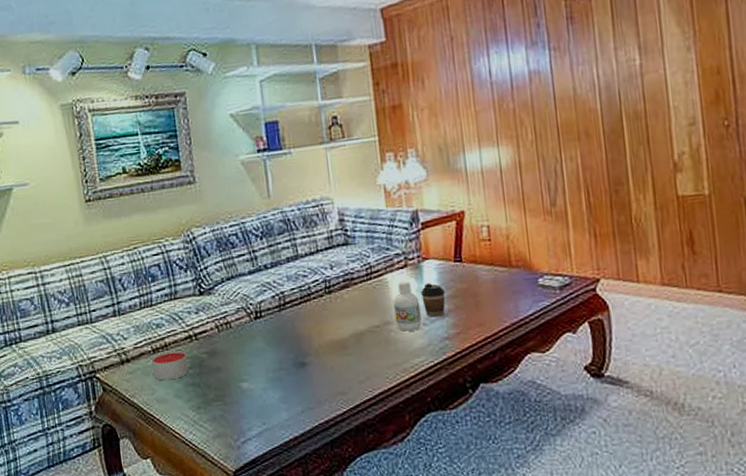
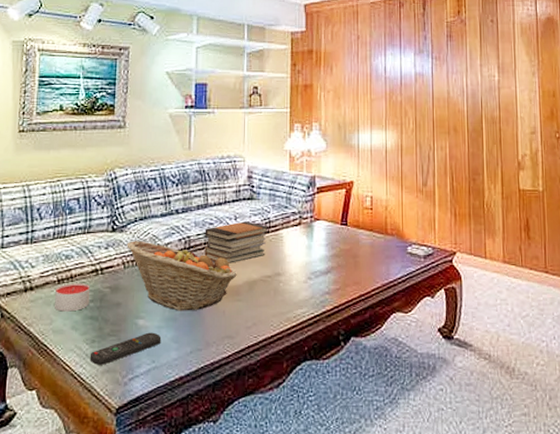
remote control: none [197,394,270,431] -> present [89,332,162,365]
fruit basket: none [217,301,341,371] -> present [127,241,237,311]
book stack: none [299,269,372,317] -> present [204,221,269,263]
bottle: present [393,280,422,332] -> none [285,237,308,283]
coffee cup: present [421,282,446,317] -> none [310,241,330,273]

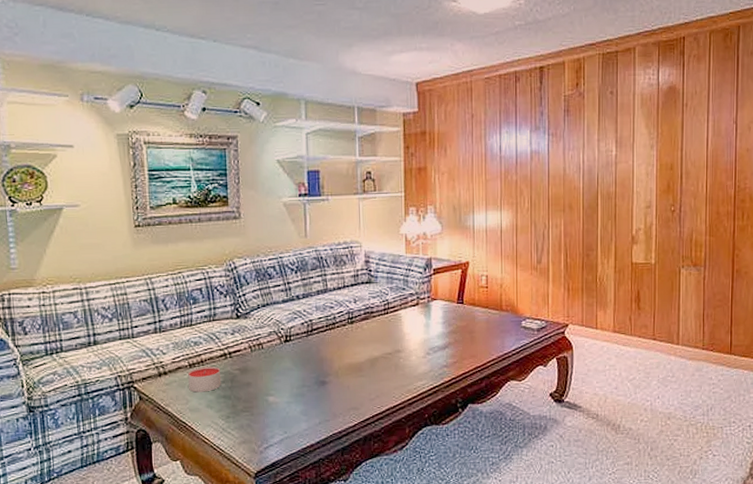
remote control: present [89,332,162,365] -> none [226,407,292,437]
fruit basket: present [127,241,237,311] -> none [252,326,359,388]
book stack: present [204,221,269,263] -> none [326,304,388,343]

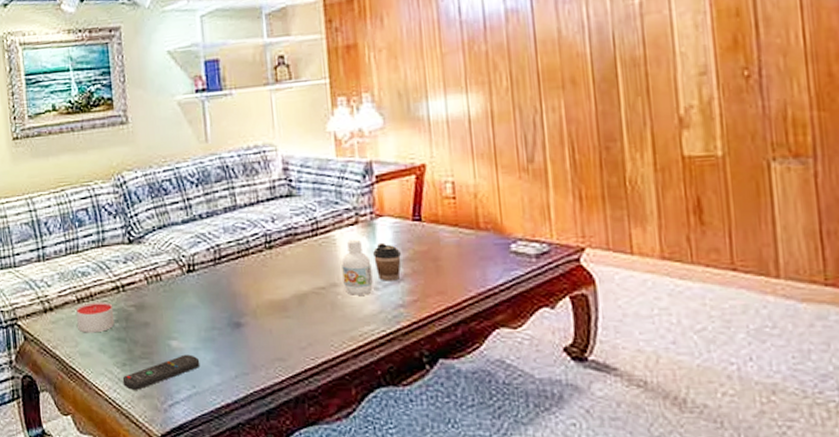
remote control: none [226,407,292,437] -> present [122,354,200,390]
bottle: none [404,316,426,359] -> present [341,239,374,295]
coffee cup: none [428,319,447,348] -> present [373,242,401,281]

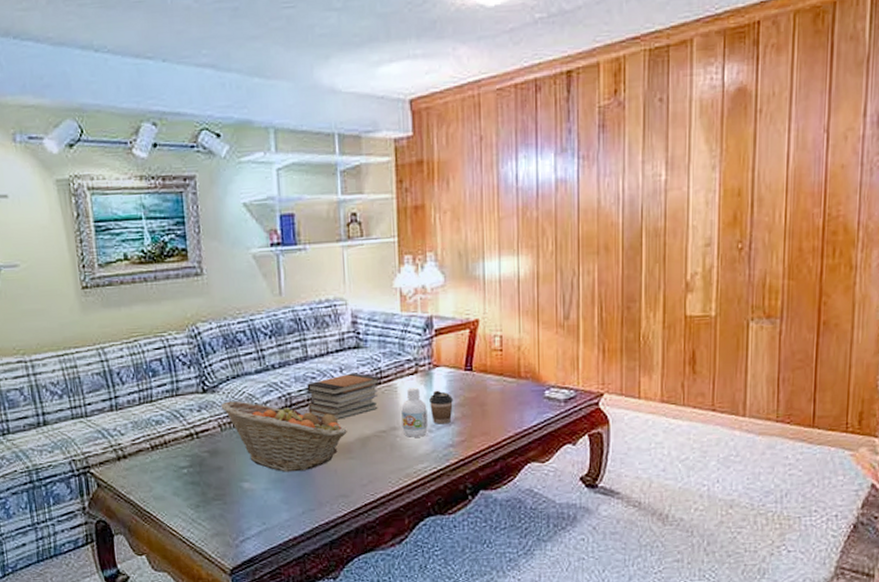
candle: present [76,302,115,333] -> none [150,449,189,478]
remote control: present [122,354,200,390] -> none [196,495,270,529]
fruit basket: none [147,252,282,331] -> present [221,401,347,472]
book stack: none [236,223,317,274] -> present [307,373,381,420]

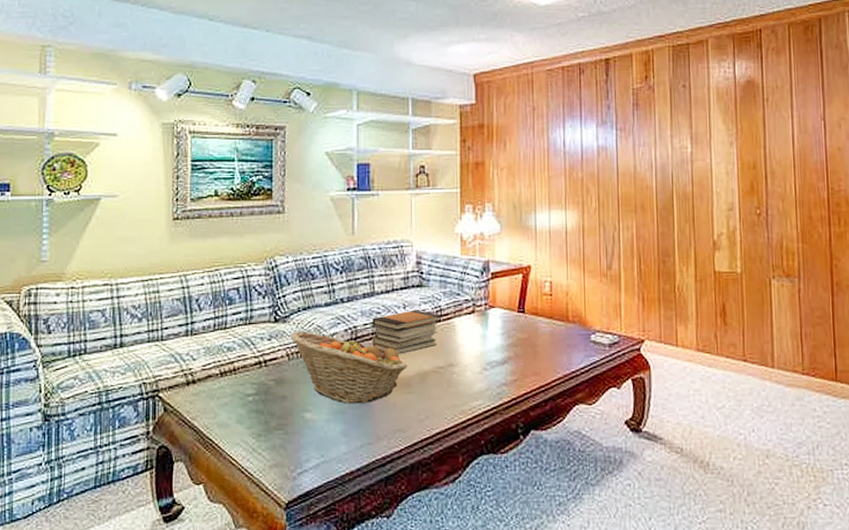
bottle: present [401,387,428,437] -> none [459,326,483,374]
coffee cup: present [429,390,453,424] -> none [485,330,507,363]

